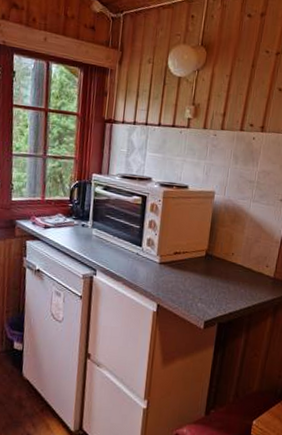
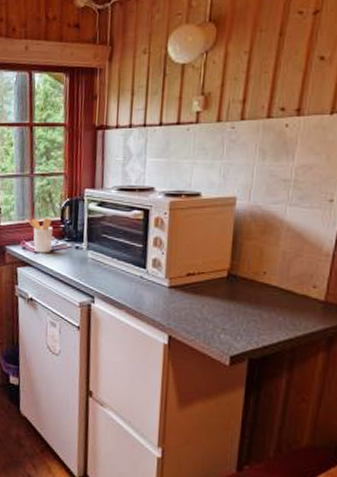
utensil holder: none [37,196,63,229] -> present [26,218,54,253]

